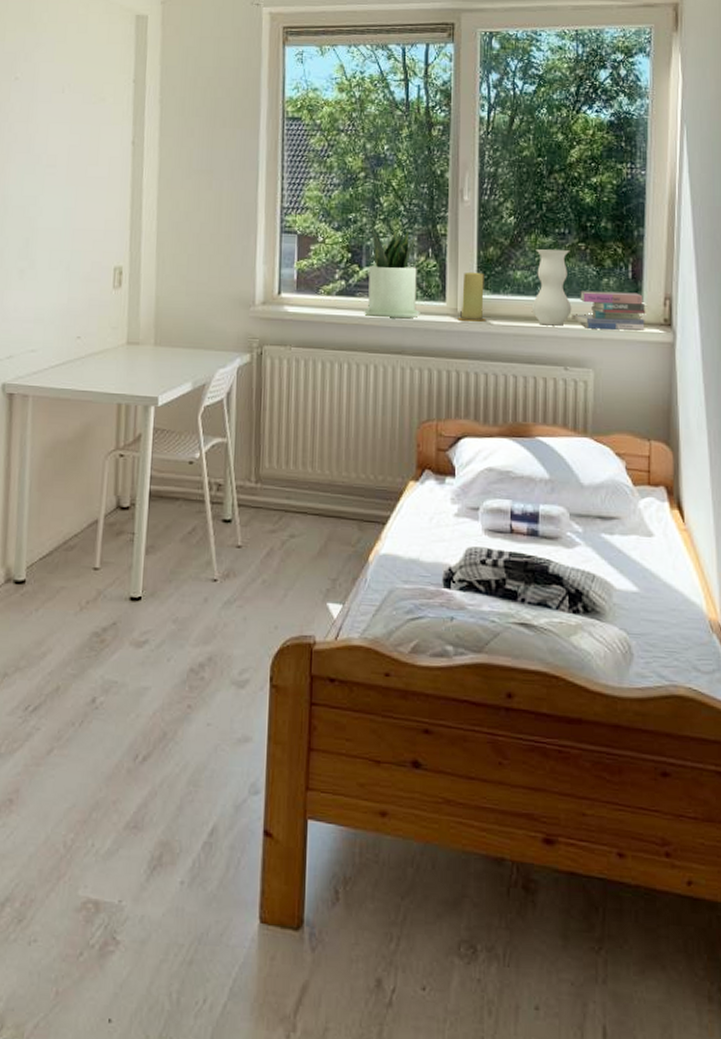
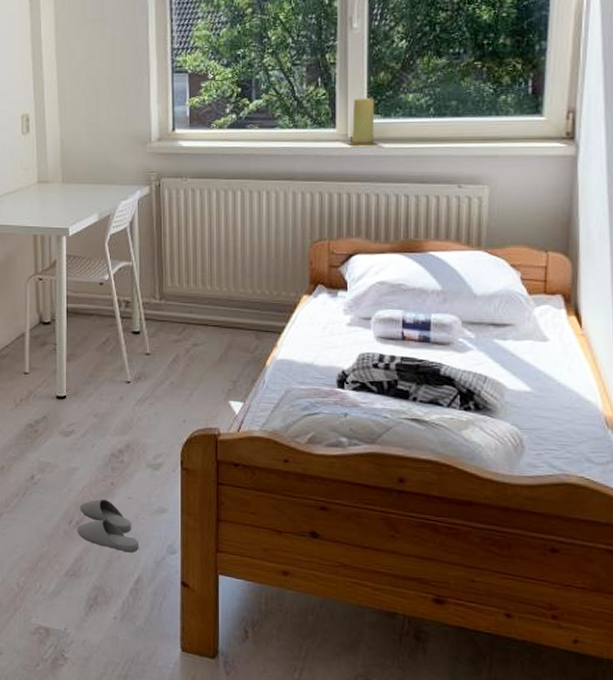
slippers: none [143,726,216,794] -> present [77,499,138,552]
planter: present [363,230,422,319] -> none [254,61,312,147]
vase: present [531,249,572,326] -> none [424,70,466,145]
books: present [572,291,646,330] -> none [466,108,547,146]

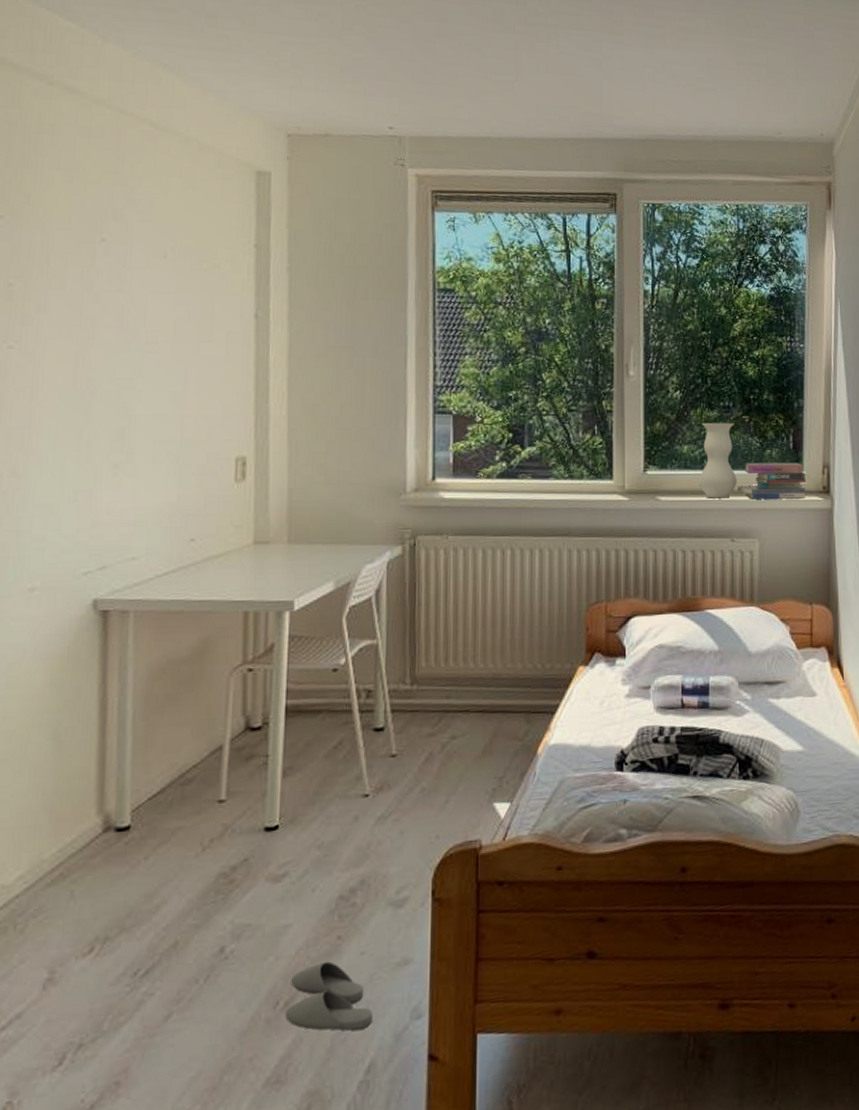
candle: present [348,97,376,146] -> none [625,448,653,498]
vase: none [424,70,466,145] -> present [698,423,737,499]
books: none [466,108,547,146] -> present [737,462,807,499]

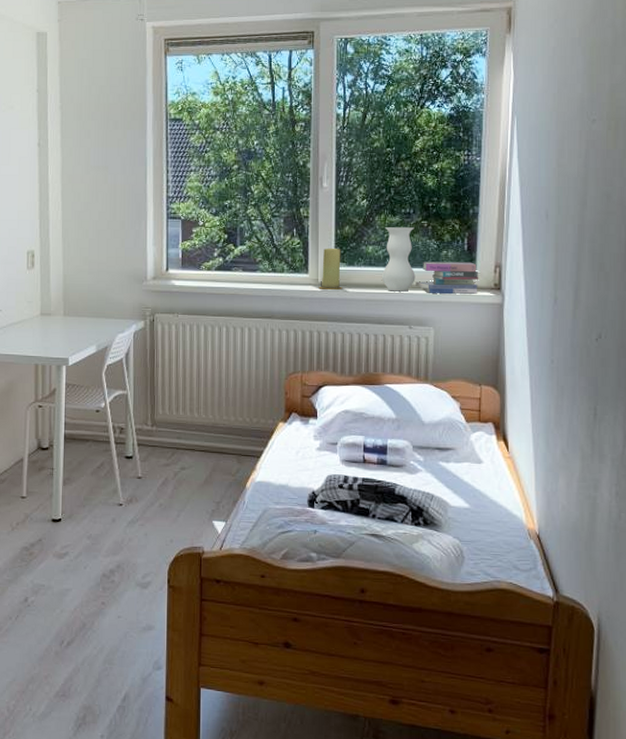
slippers: present [285,961,372,1031] -> none [67,618,126,670]
candle: none [625,448,653,498] -> present [318,248,342,290]

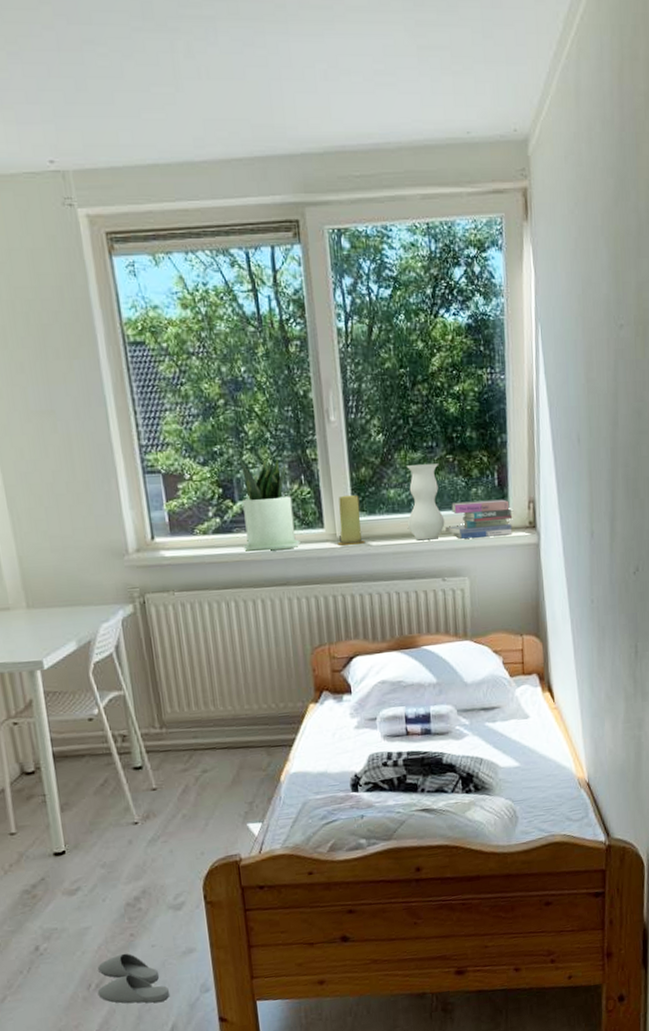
slippers: none [67,618,126,670] -> present [97,953,169,1004]
planter: none [238,214,288,289] -> present [238,458,302,552]

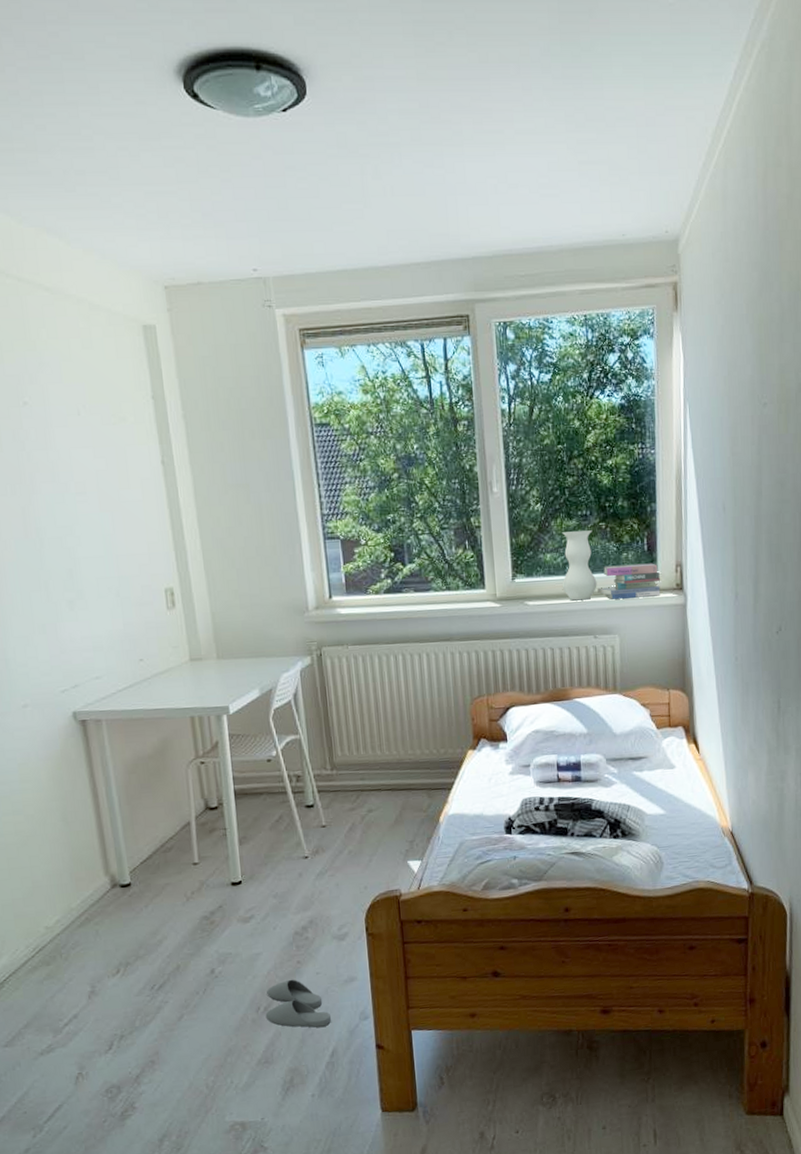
planter: present [238,458,302,552] -> none [409,525,465,610]
candle: present [337,494,364,546] -> none [497,558,522,605]

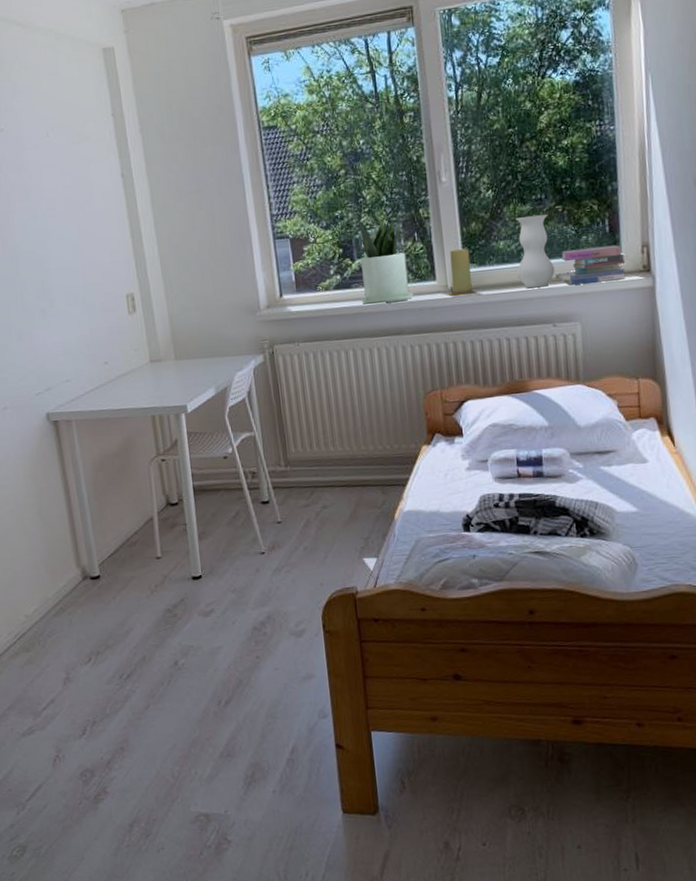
slippers: present [265,979,331,1028] -> none [226,674,290,723]
planter: none [409,525,465,610] -> present [357,218,415,305]
candle: none [497,558,522,605] -> present [449,248,475,296]

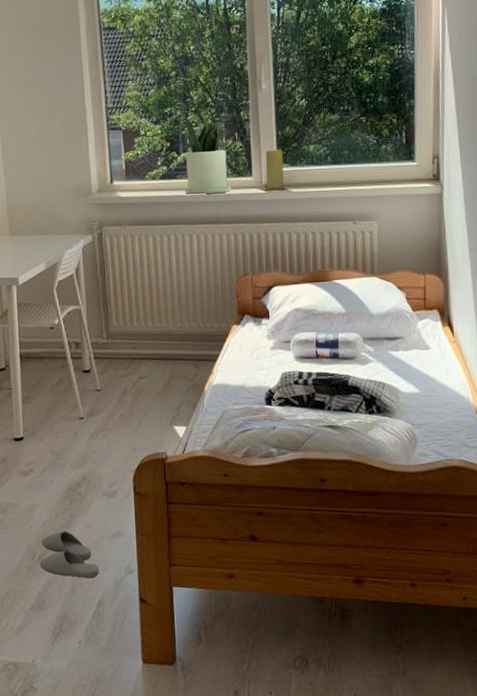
slippers: none [226,674,290,723] -> present [39,531,99,578]
vase: present [515,214,555,289] -> none [324,124,357,189]
books: present [555,245,626,285] -> none [357,155,418,188]

